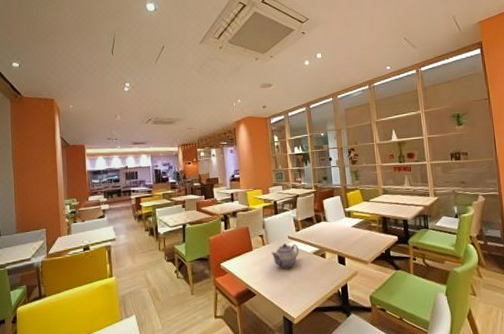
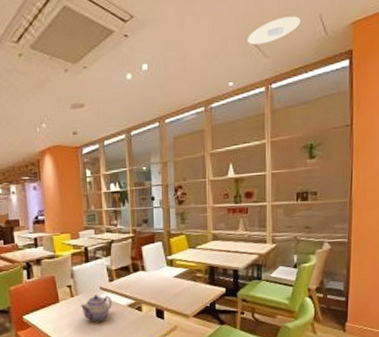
recessed light: none [398,17,439,39] -> present [248,16,301,45]

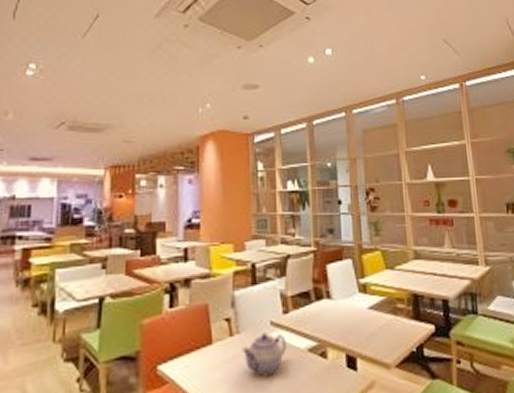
recessed light: present [248,16,301,45] -> none [436,17,488,41]

